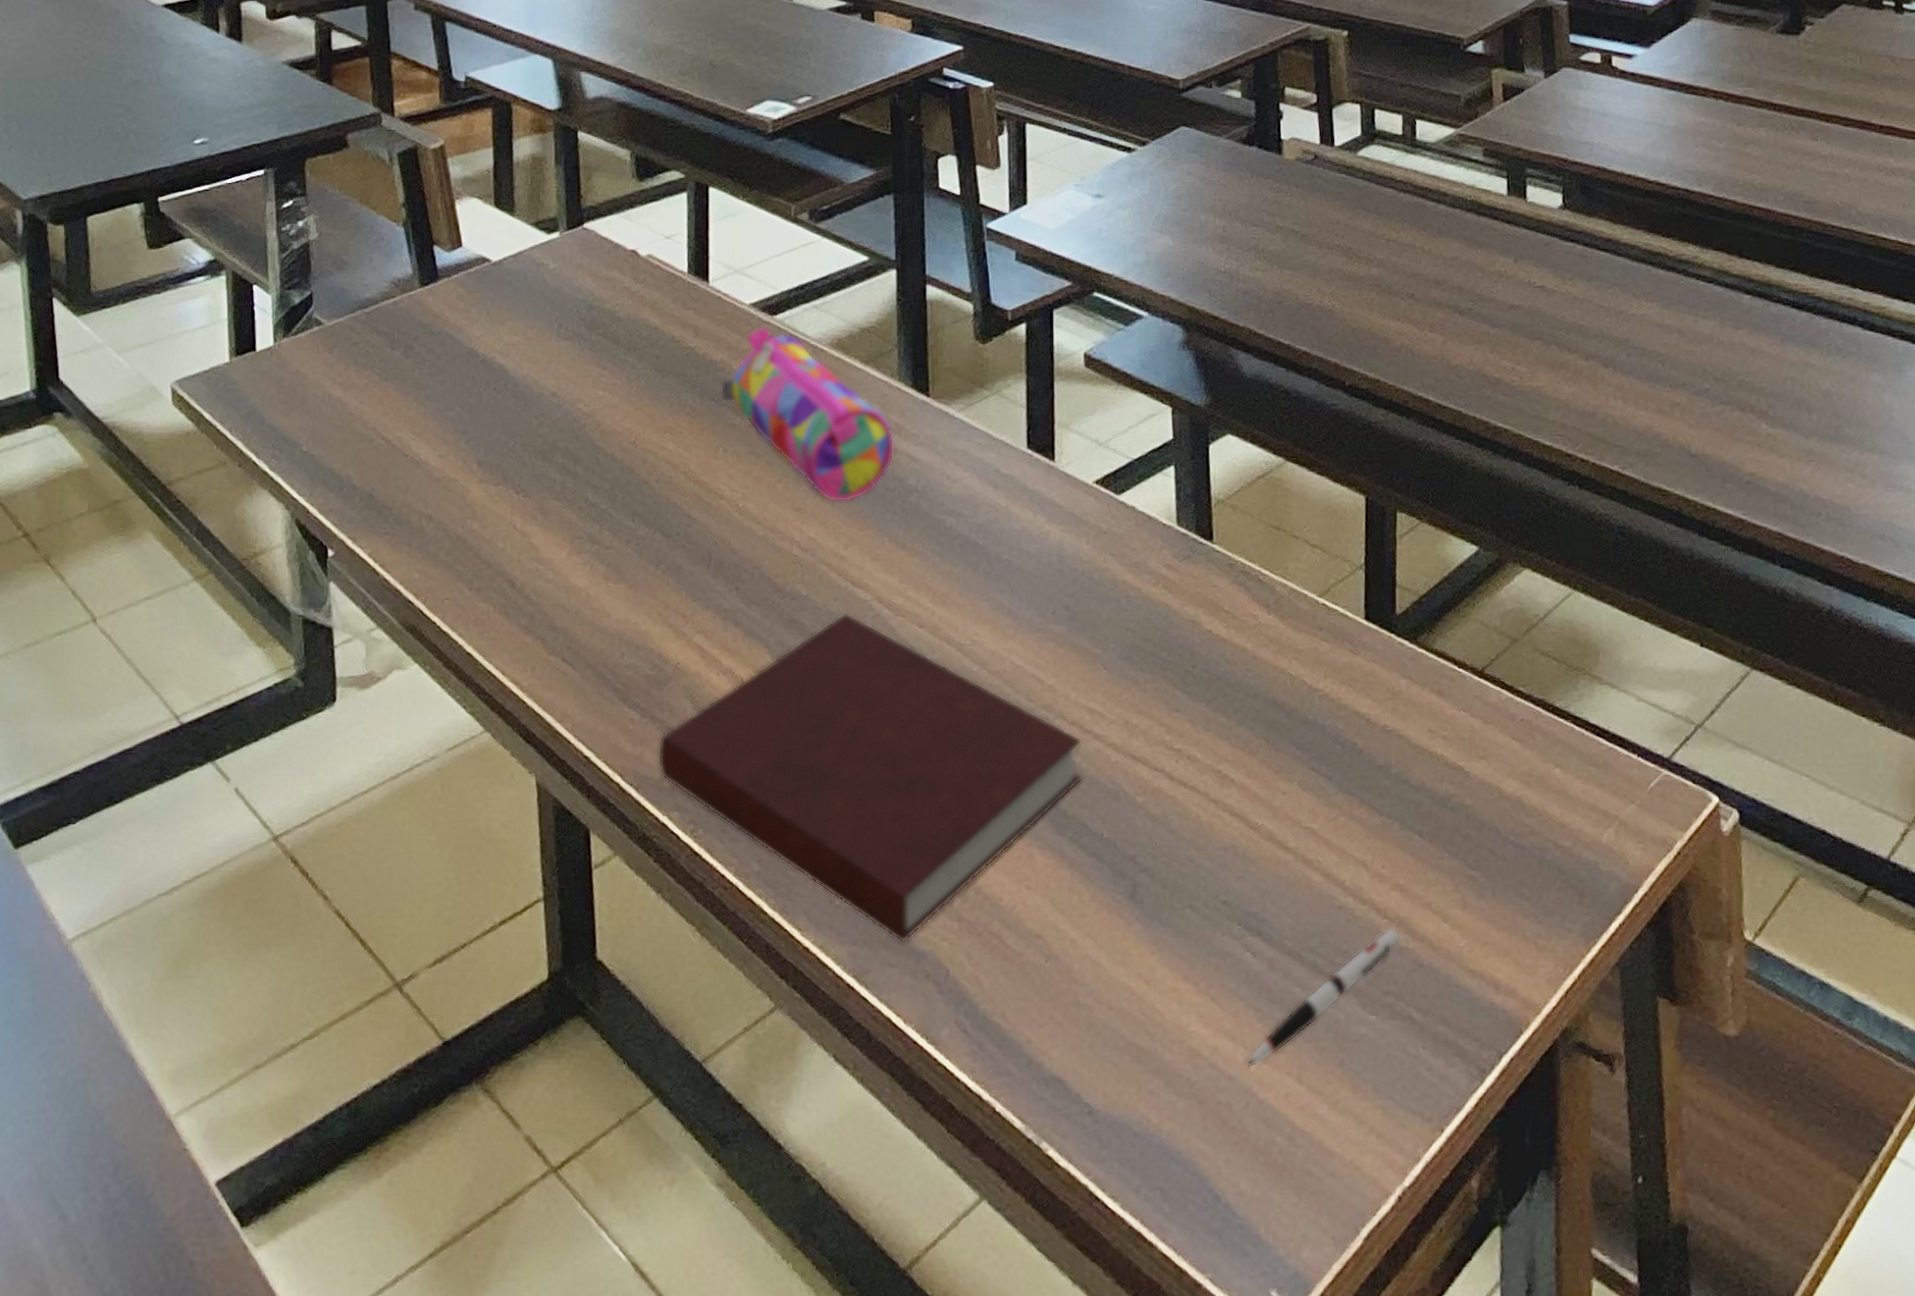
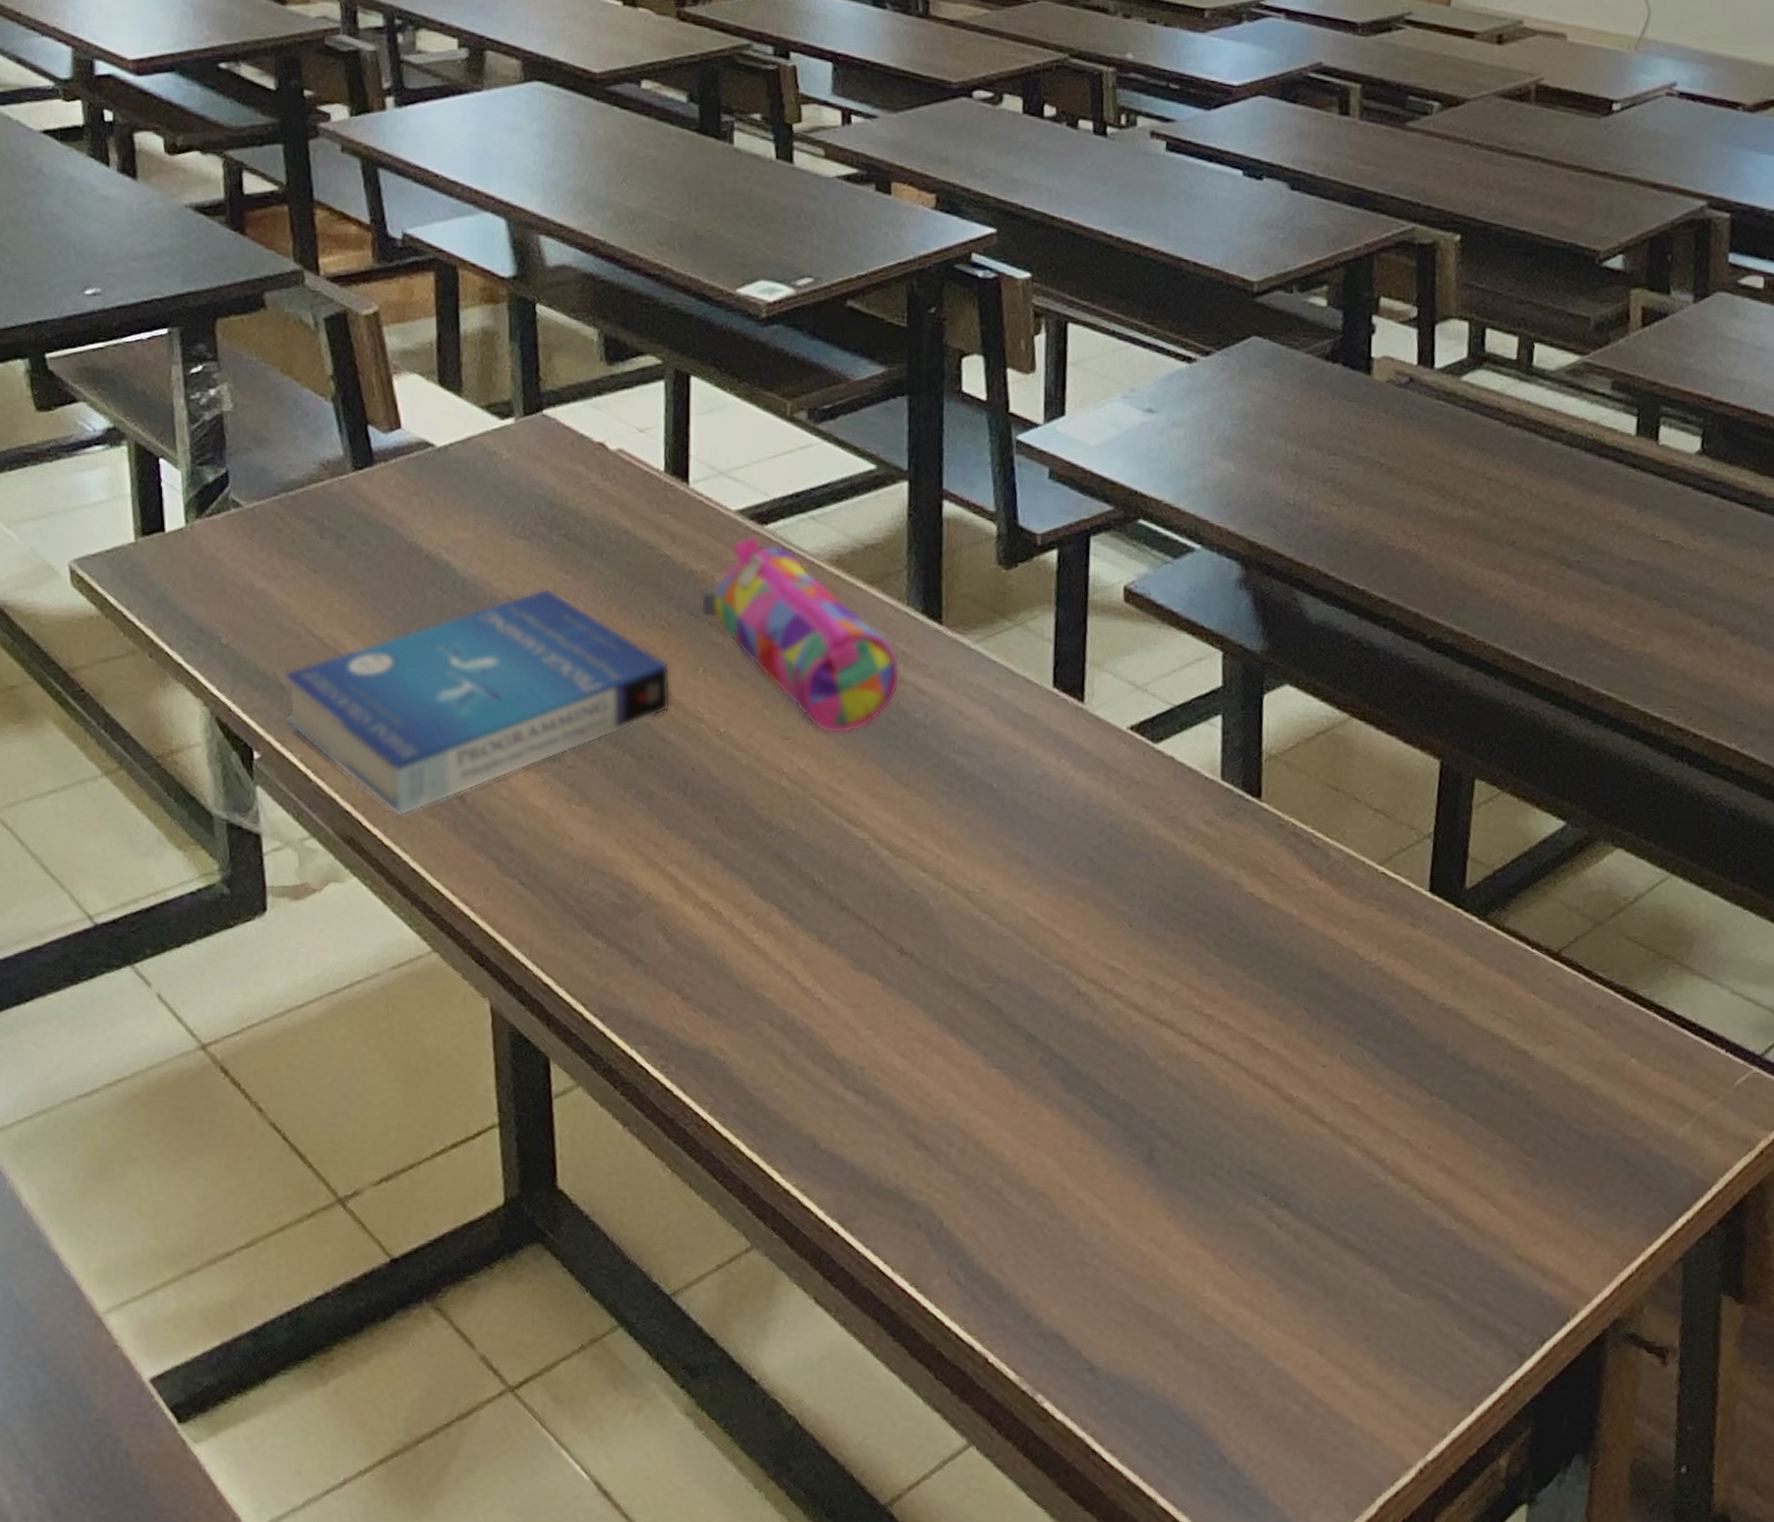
book: none [354,383,696,604] -> present [282,588,671,817]
notebook: present [658,613,1083,943] -> none [625,851,1101,1192]
pen: present [1246,928,1401,1067] -> none [1263,1208,1443,1337]

